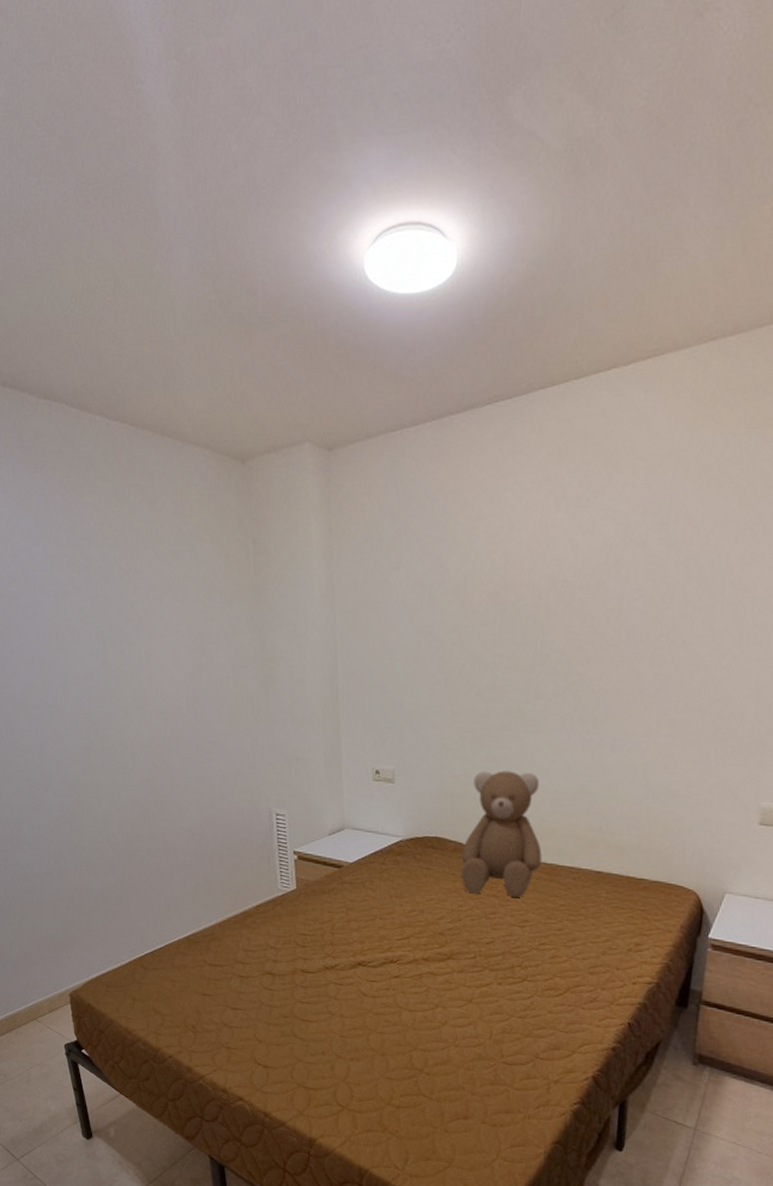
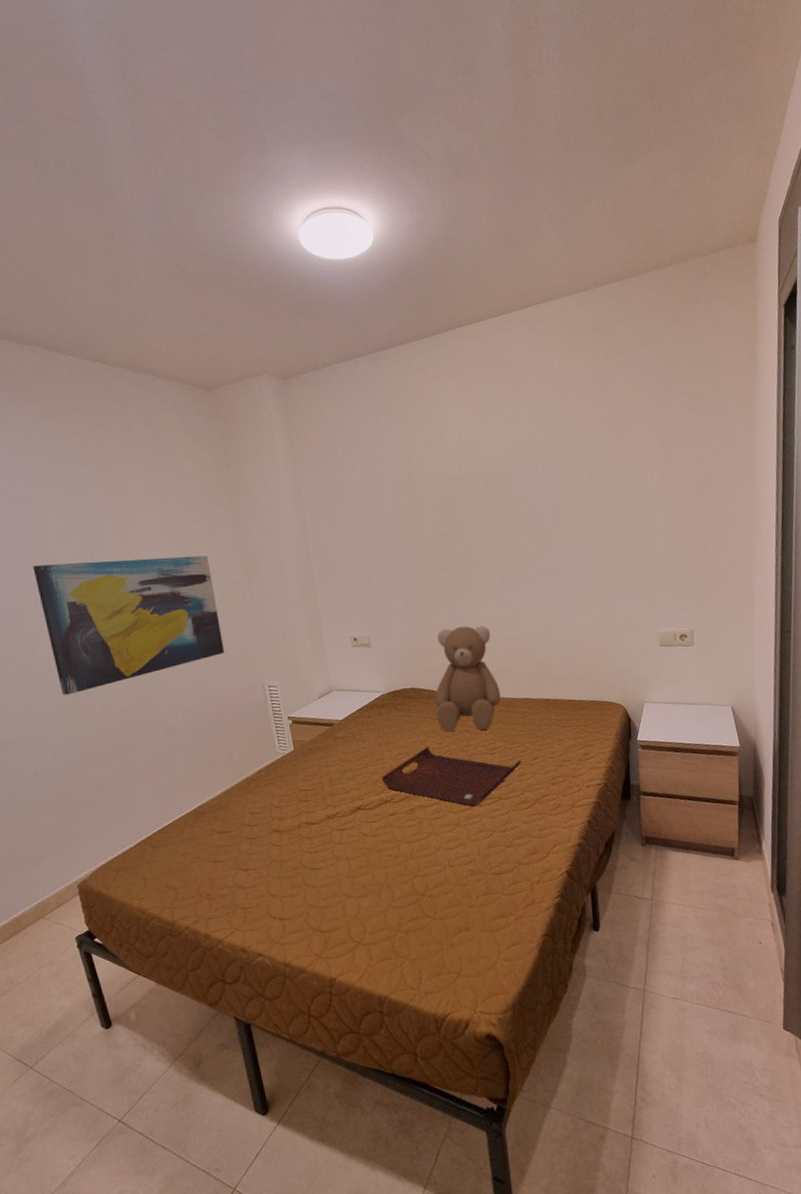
wall art: none [47,654,234,797] -> present [33,555,225,695]
serving tray: none [388,907,556,984] -> present [381,747,521,807]

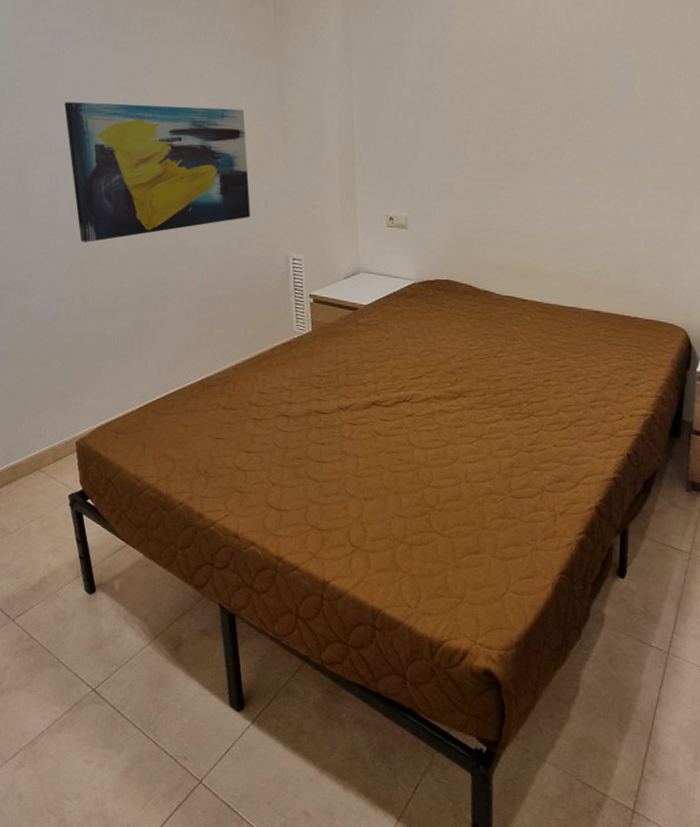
serving tray: present [381,747,521,807] -> none [401,347,560,420]
teddy bear: present [435,626,501,732] -> none [471,218,545,336]

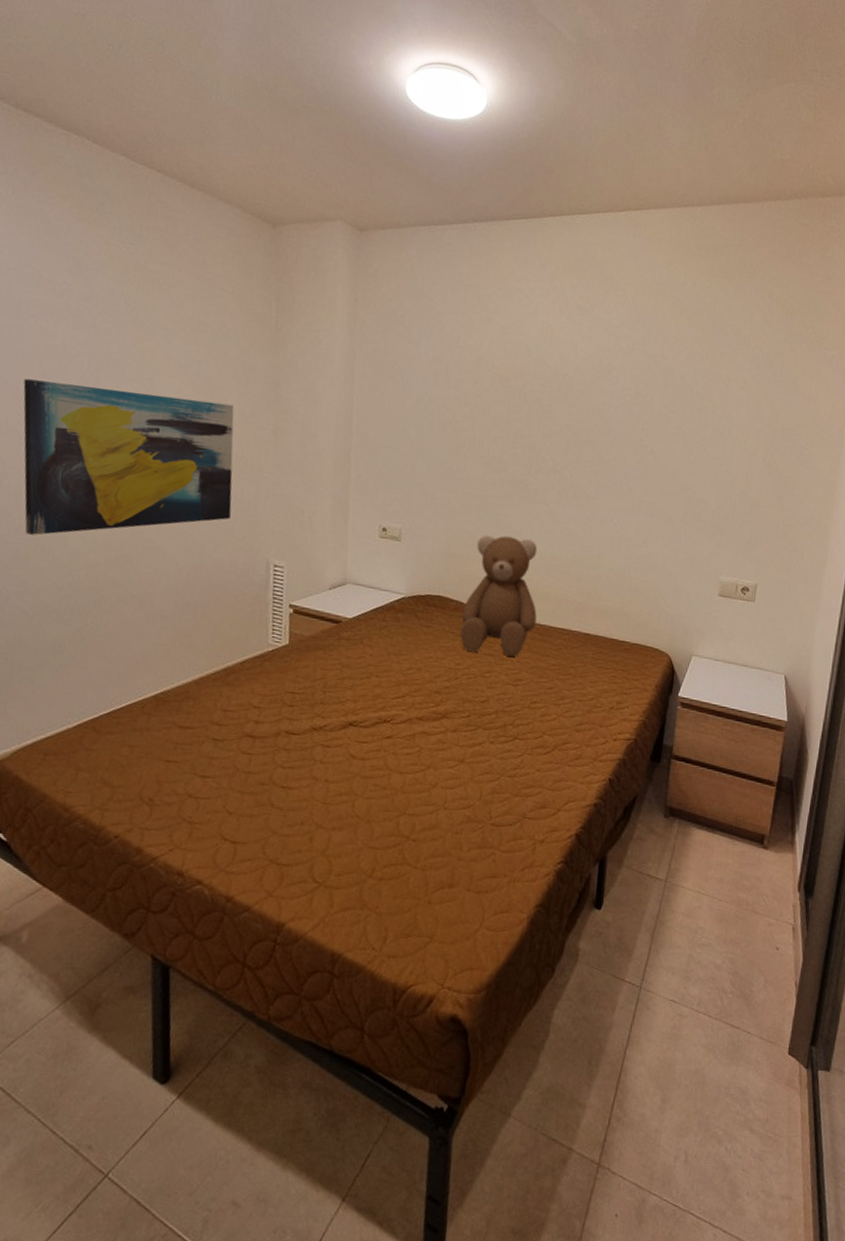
teddy bear: none [471,218,545,336] -> present [460,535,538,657]

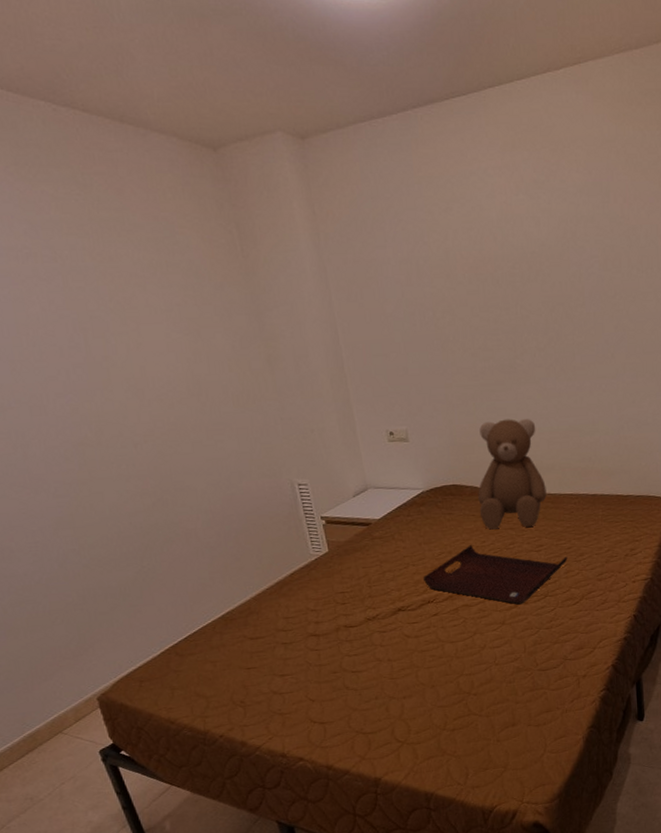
wall art: present [23,379,235,536] -> none [17,340,248,497]
serving tray: none [383,665,547,743] -> present [422,545,568,605]

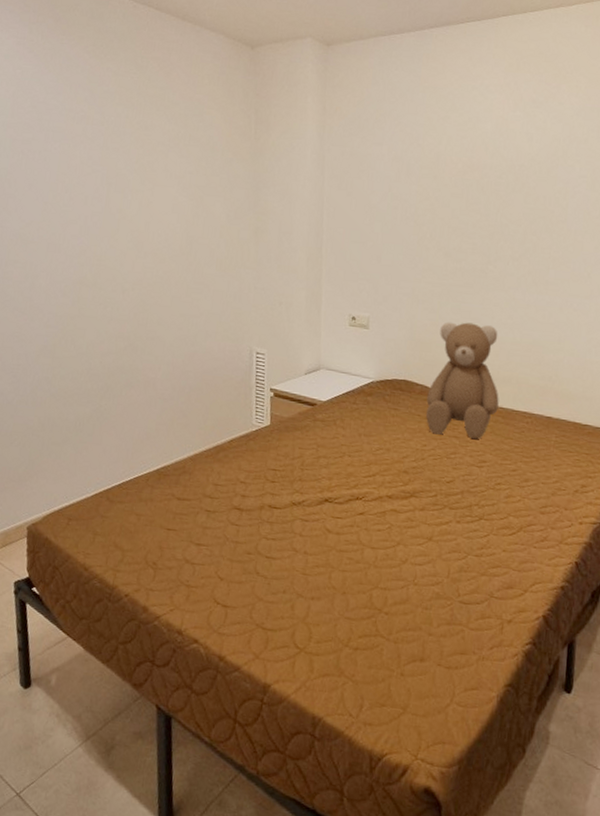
serving tray: present [422,545,568,605] -> none [355,446,511,522]

